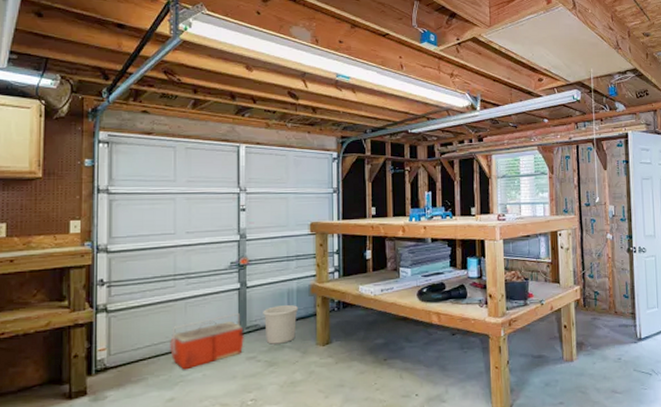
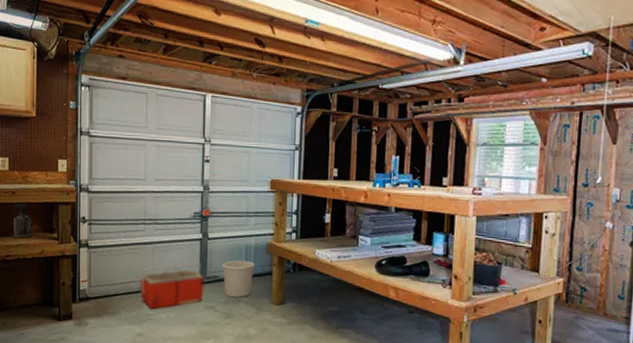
spray bottle: none [10,273,35,312] -> present [13,204,31,239]

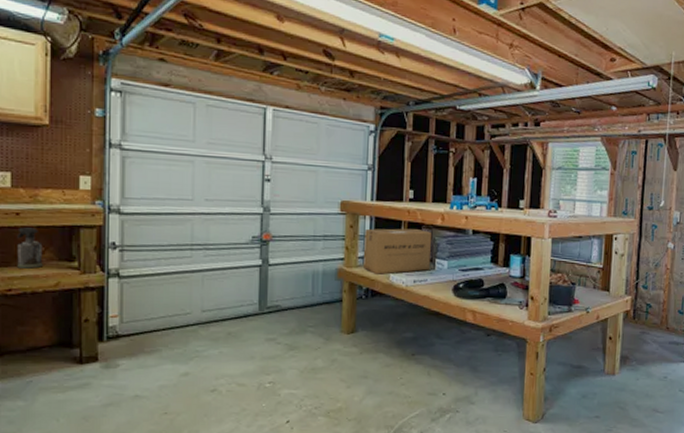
cooler: present [140,262,204,310] -> none [185,291,264,345]
bucket: present [221,260,255,298] -> none [284,287,323,328]
box: none [291,205,355,250] -> present [364,228,431,275]

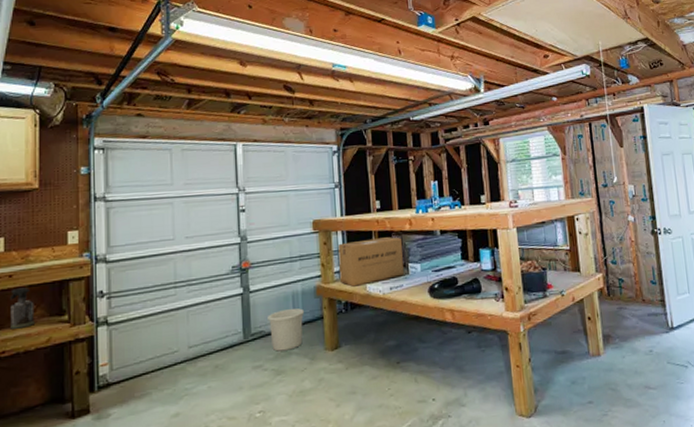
bucket: none [284,287,323,328] -> present [266,308,304,352]

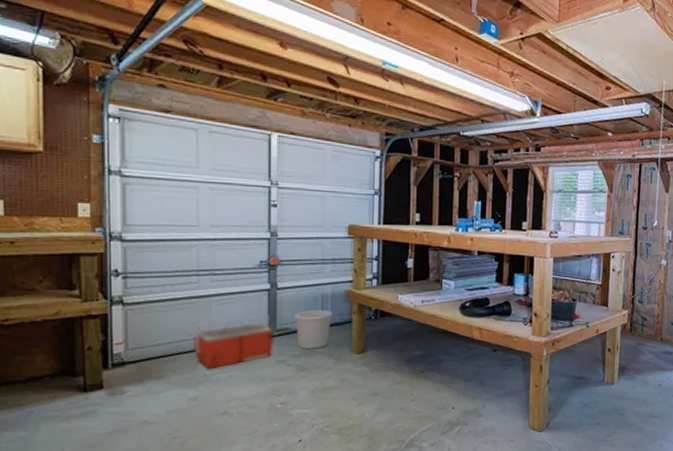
spray bottle: present [10,287,35,329] -> none [13,256,41,298]
cooler: none [173,320,249,383] -> present [193,315,274,370]
box: present [338,237,404,287] -> none [372,251,438,296]

